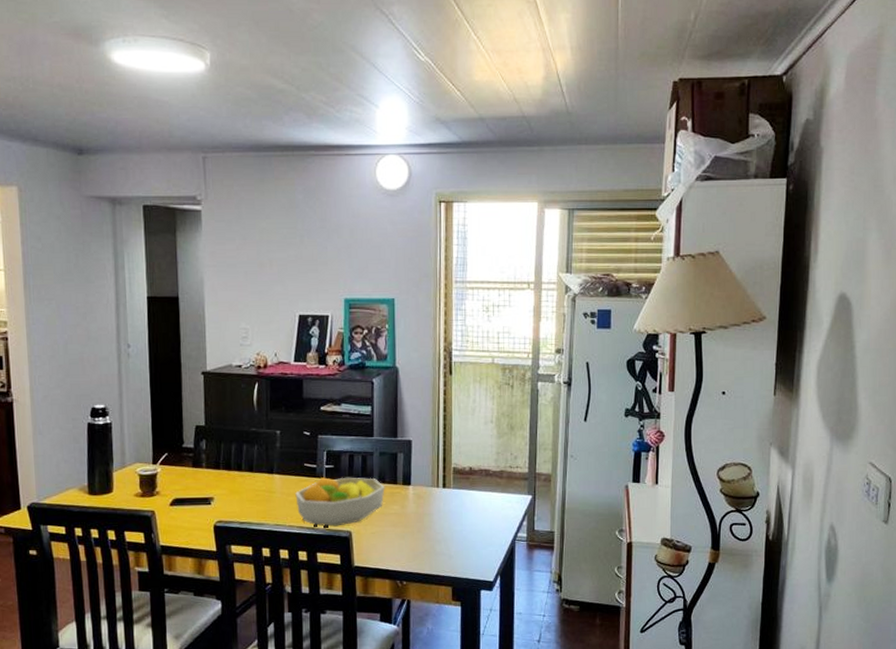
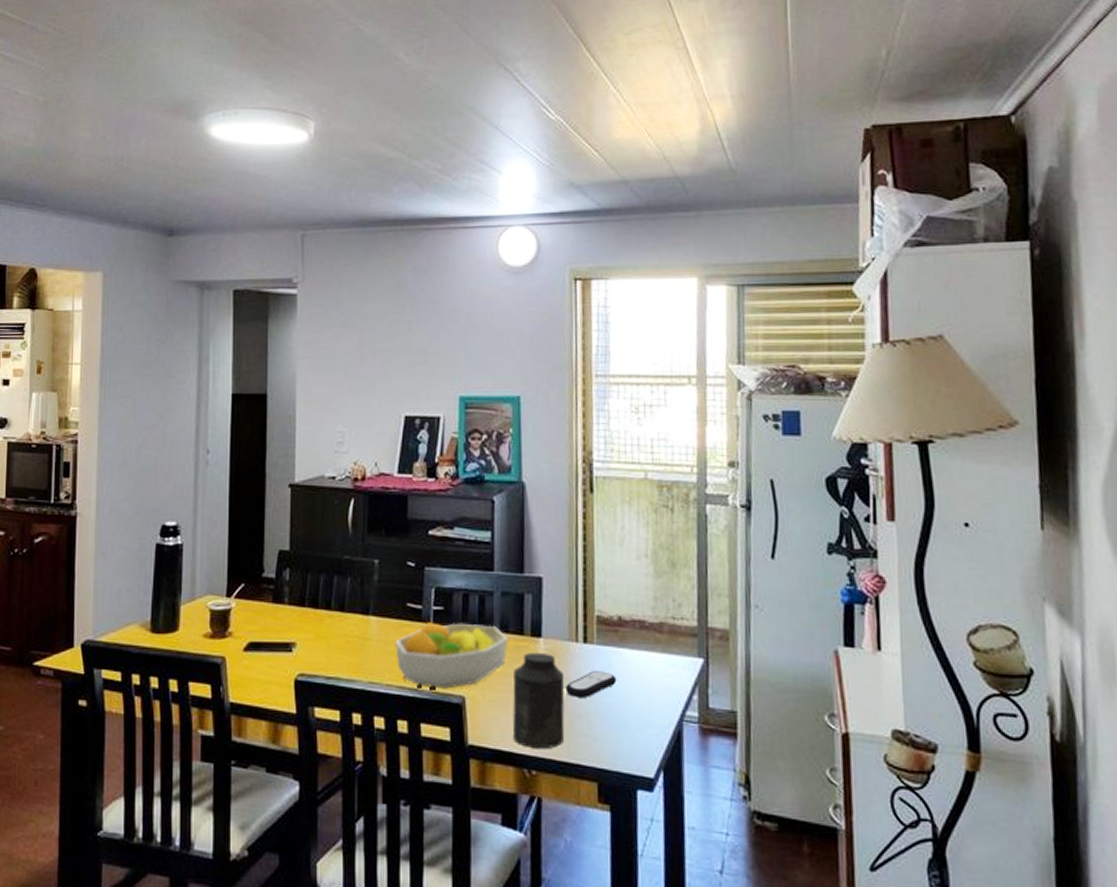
canister: none [388,497,428,566] -> present [513,653,565,750]
remote control: none [429,508,468,528] -> present [565,671,617,697]

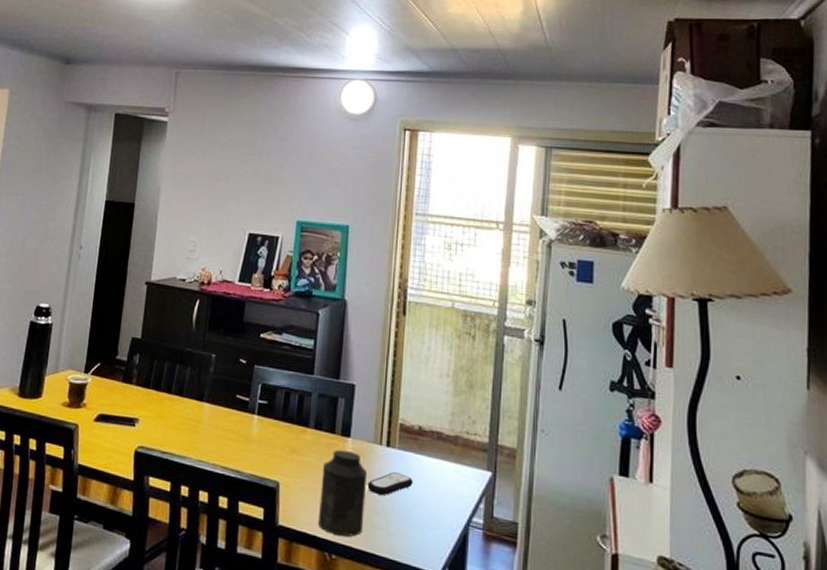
fruit bowl: present [395,622,508,689] -> none [223,413,321,474]

